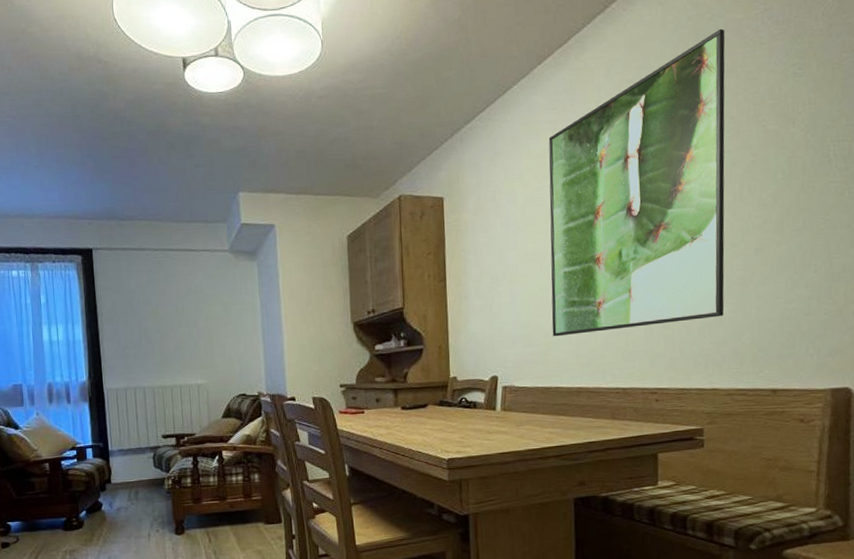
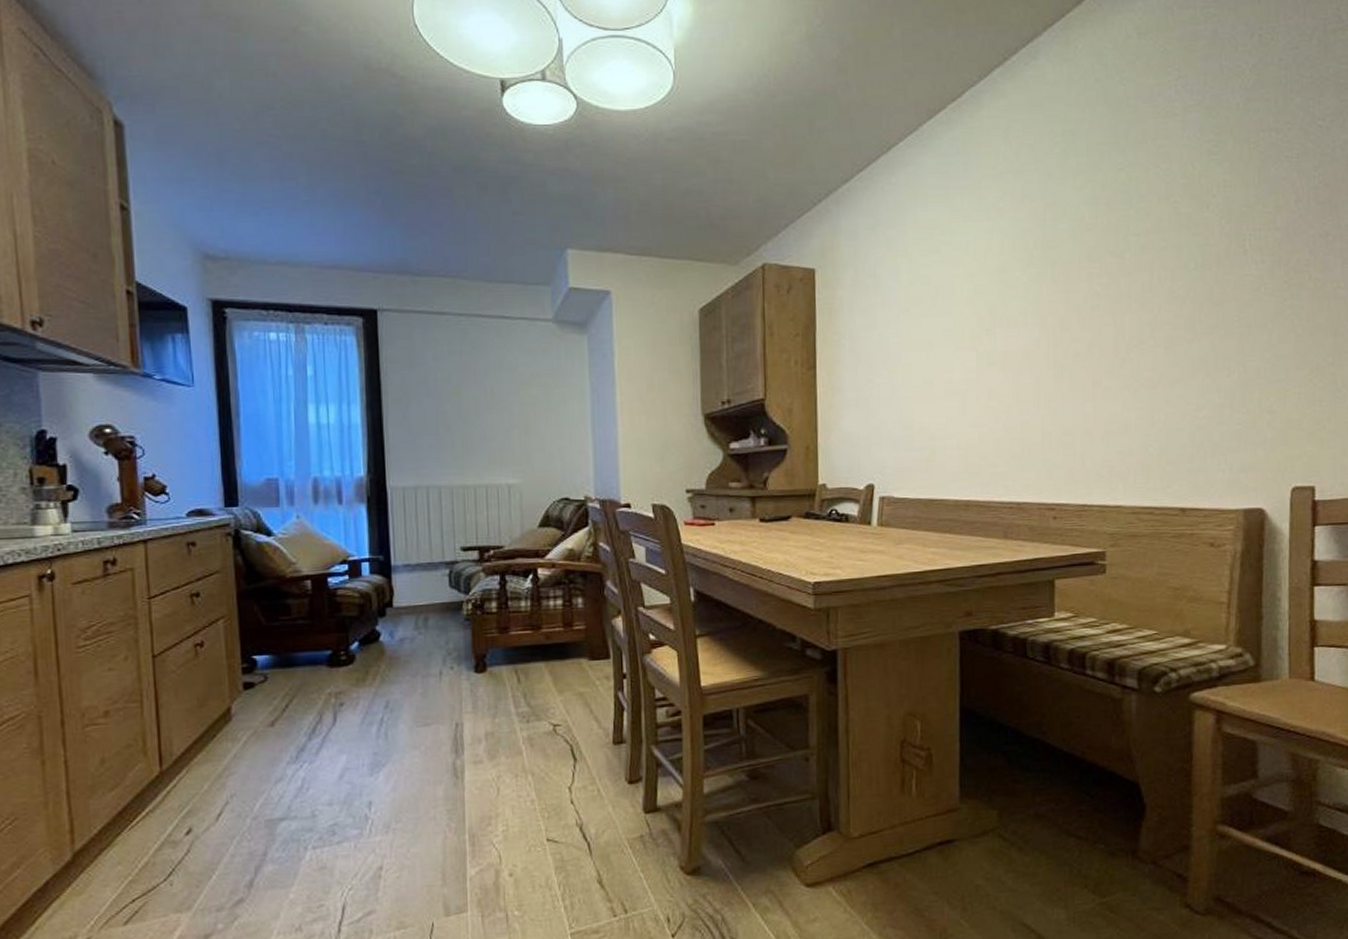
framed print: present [548,28,725,337] -> none [938,94,1136,440]

